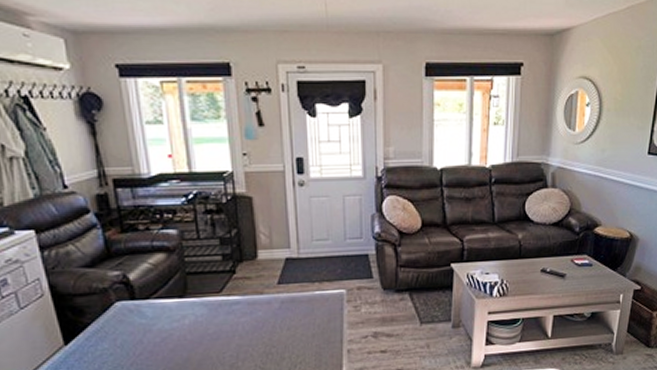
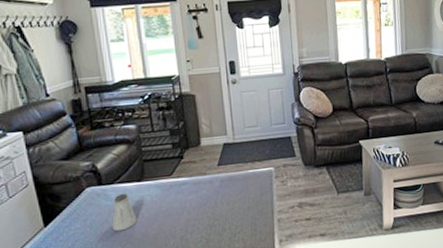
saltshaker: none [147,310,178,355] -> present [112,193,137,232]

